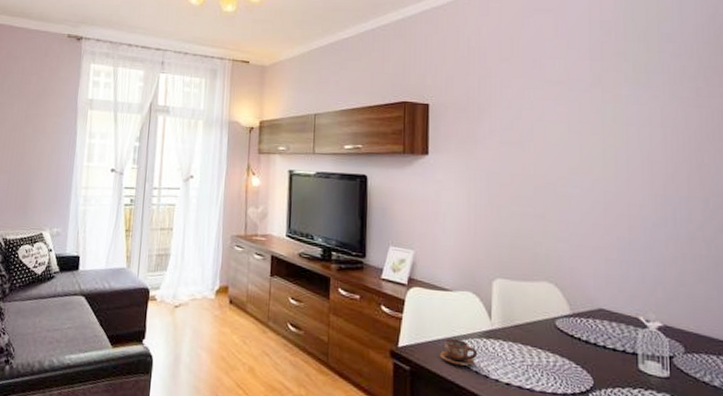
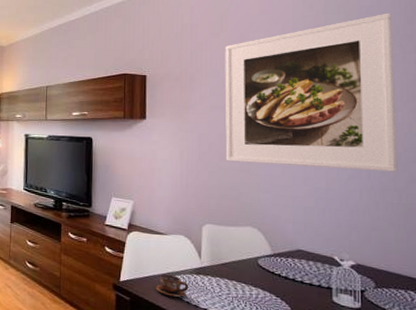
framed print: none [516,41,706,220] -> present [225,13,398,172]

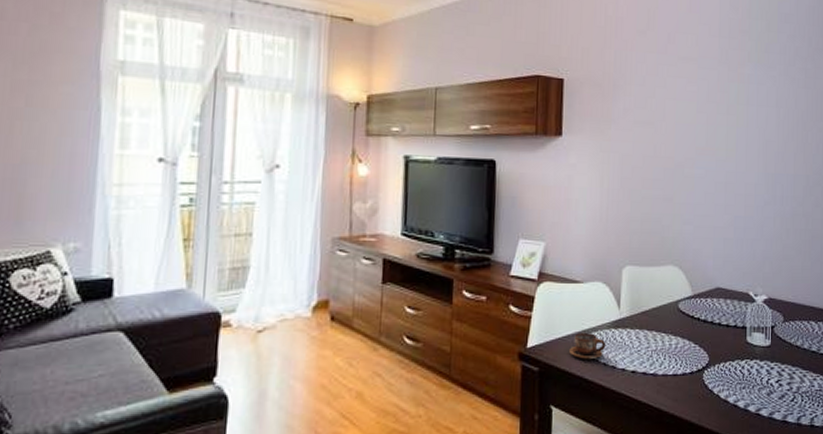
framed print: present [225,13,398,172] -> none [648,22,807,196]

